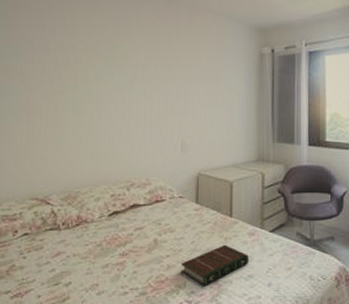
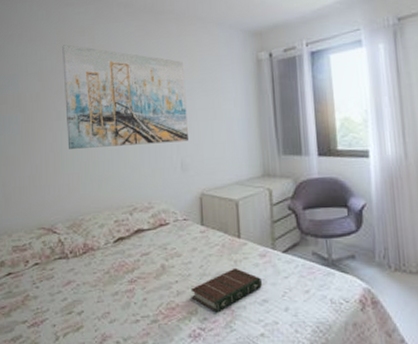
wall art: none [69,21,192,124] -> present [62,44,188,149]

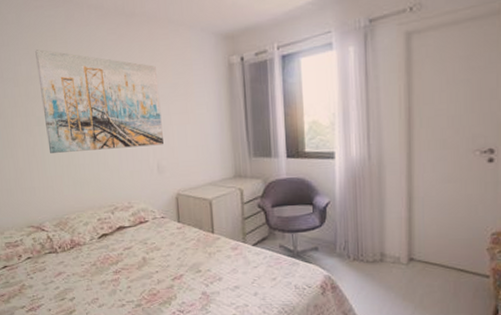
book: present [190,267,262,313] -> none [170,259,234,298]

